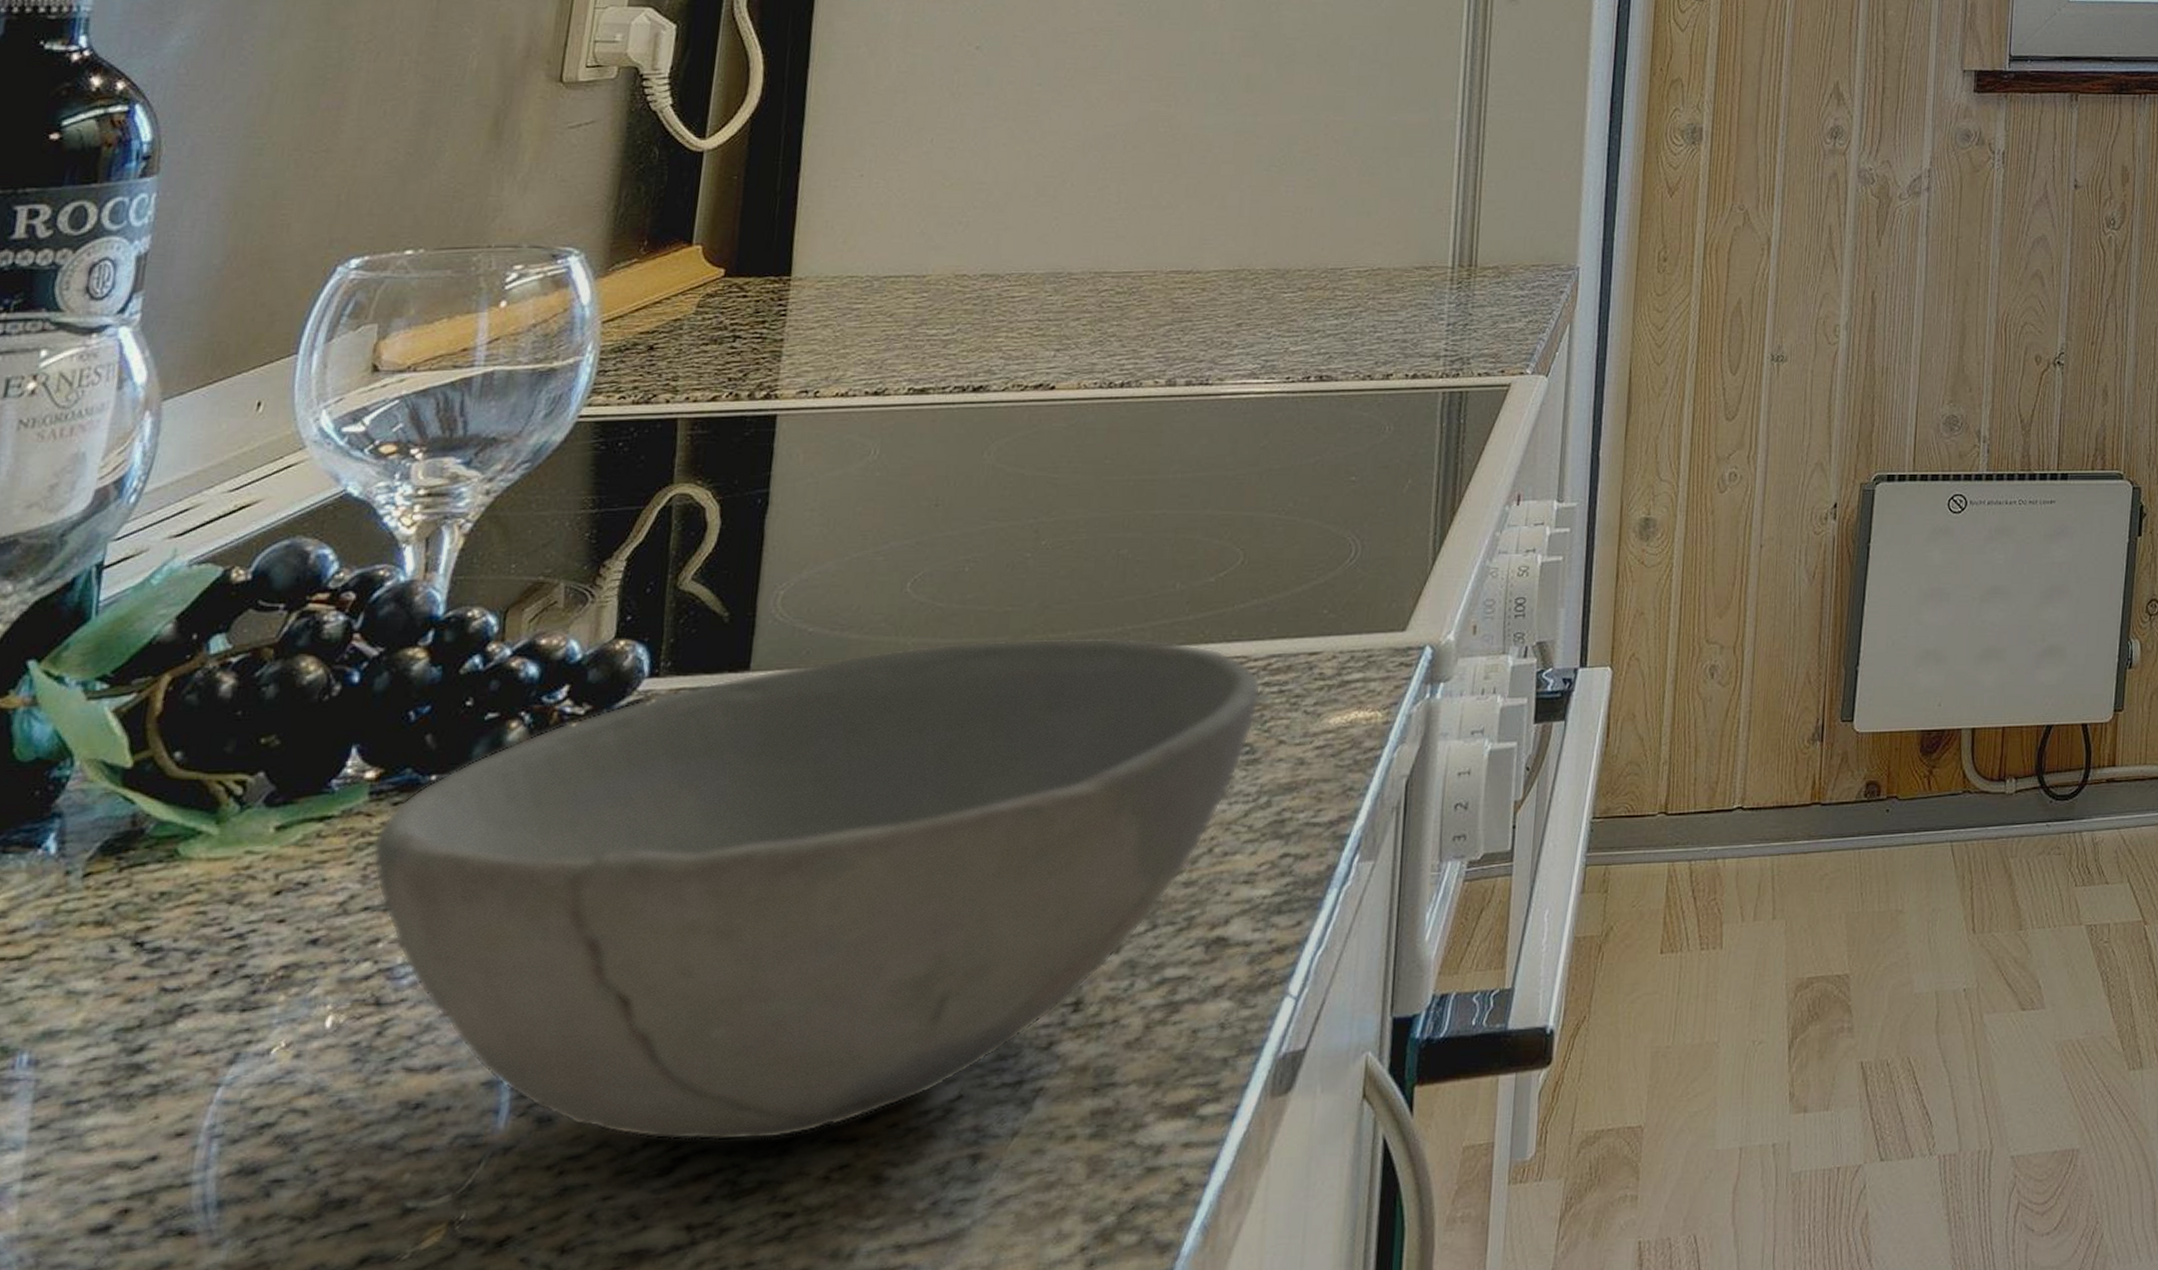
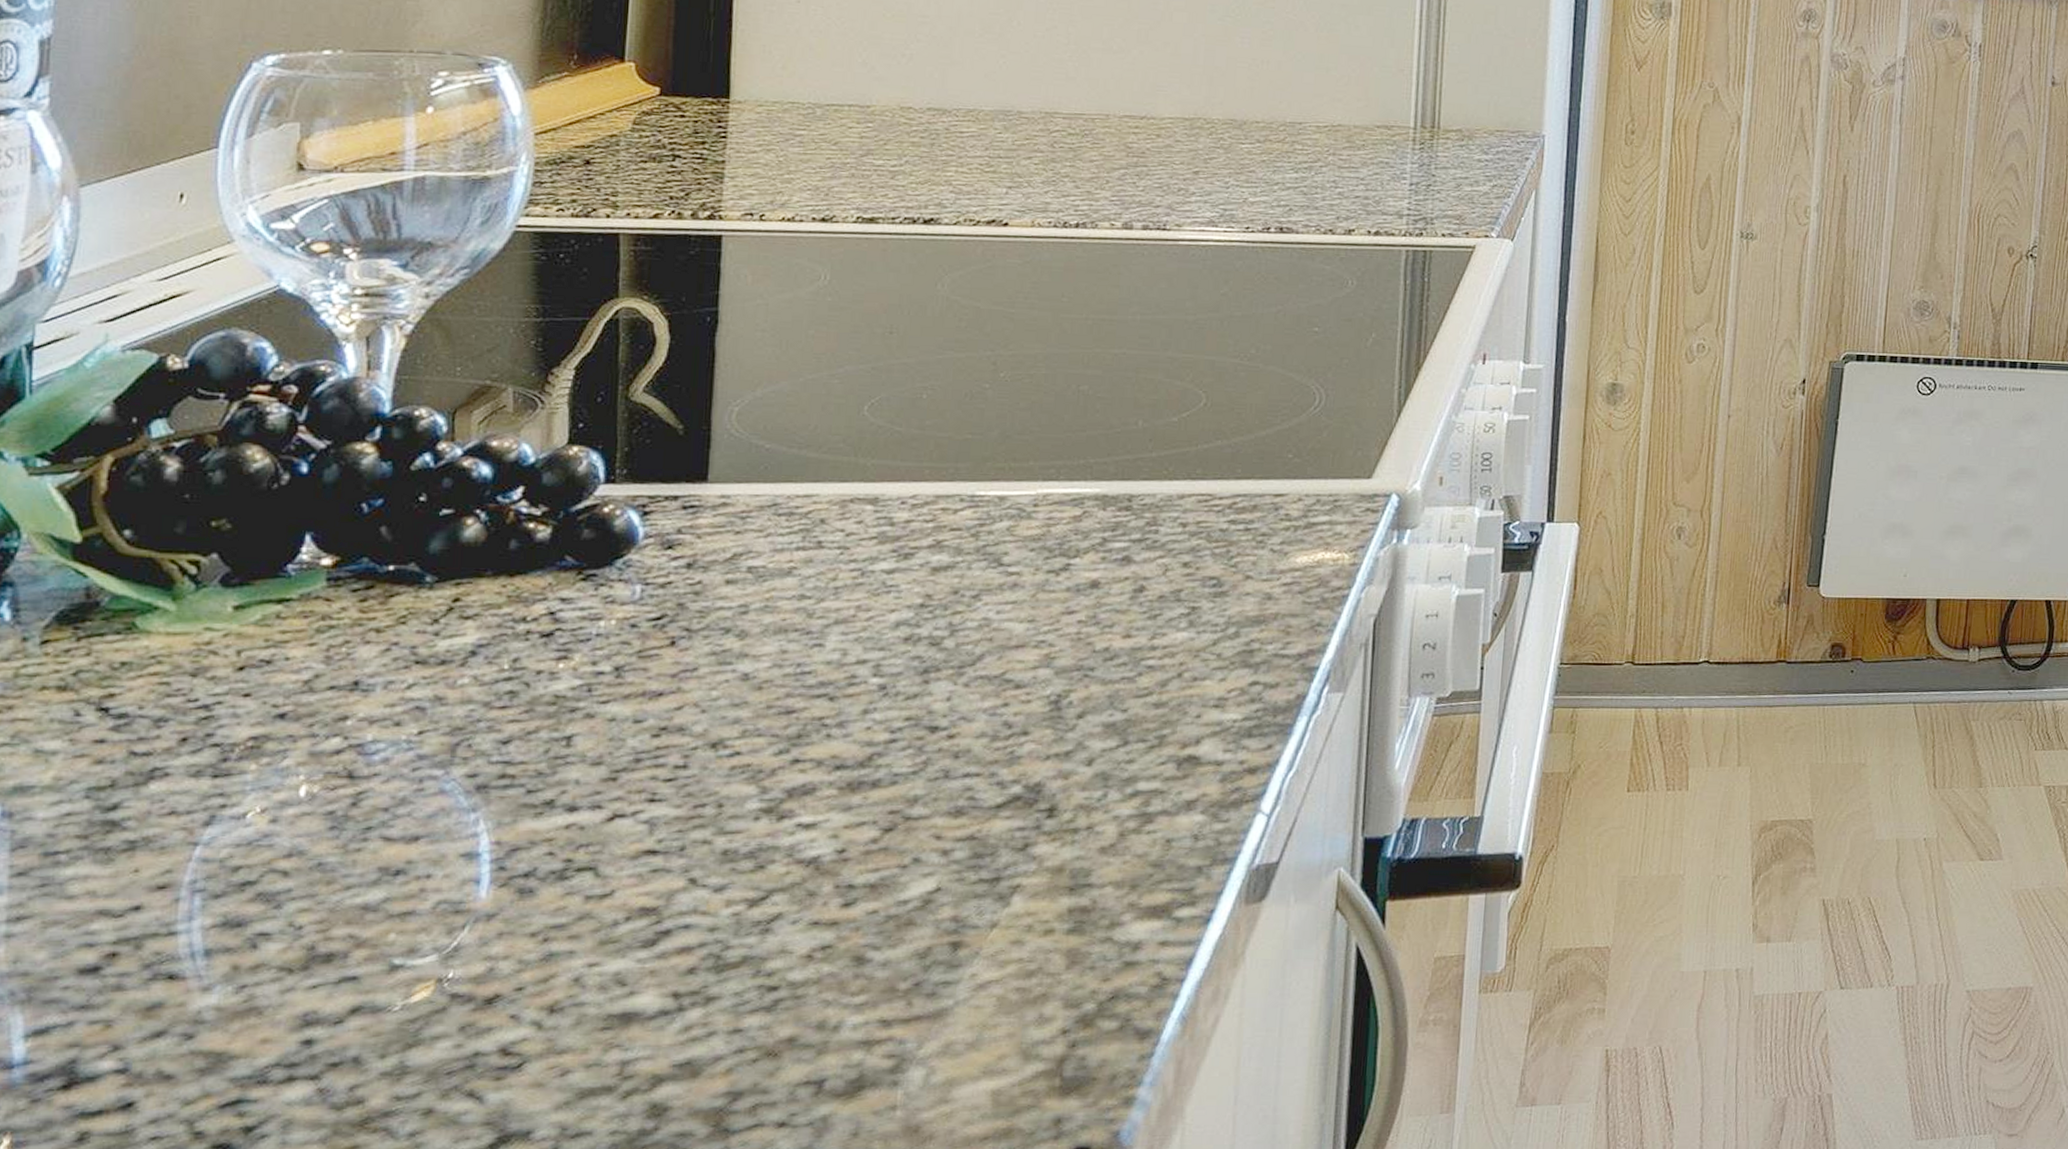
bowl: present [372,638,1262,1141] -> none [334,466,1227,919]

